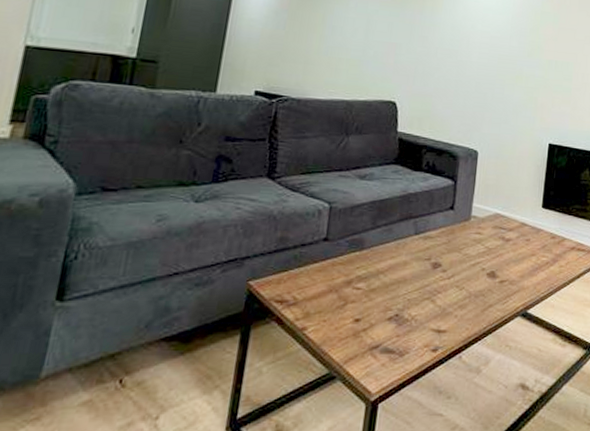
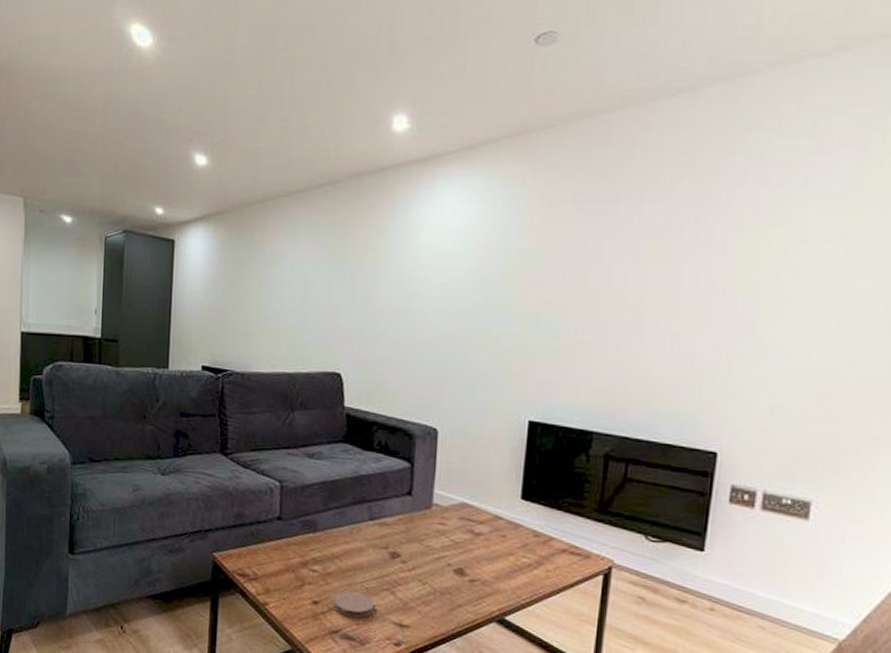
coaster: none [376,304,415,330] -> present [334,591,374,618]

